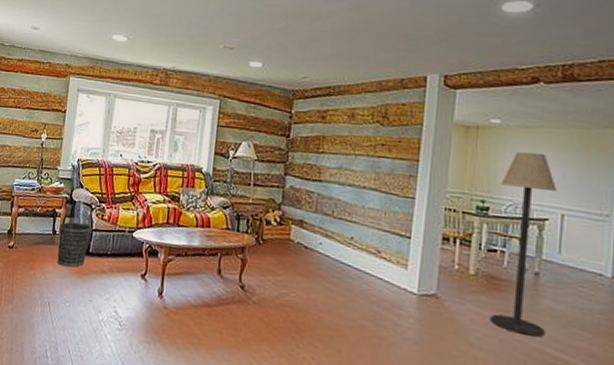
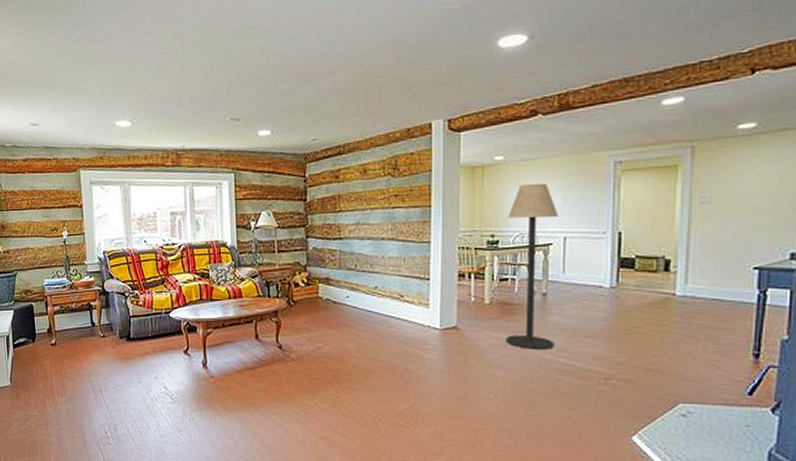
wastebasket: present [57,222,91,267] -> none [97,312,128,355]

